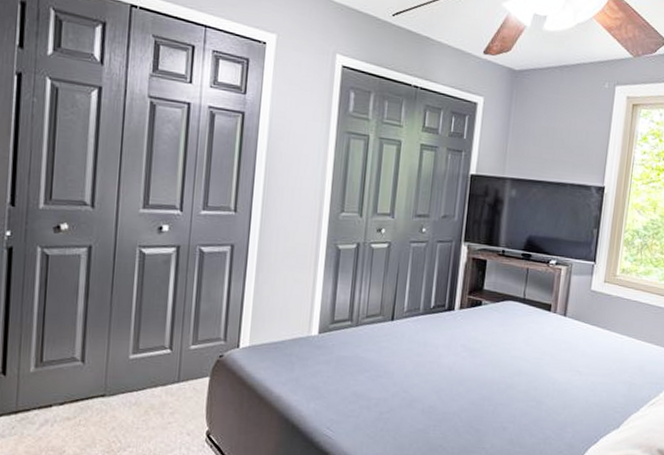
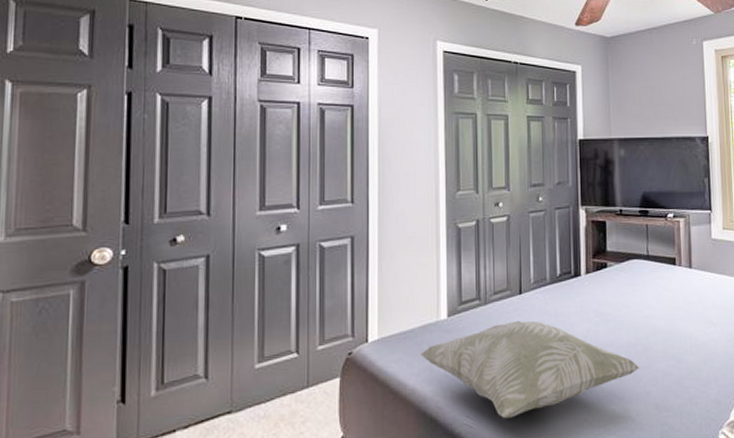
decorative pillow: none [289,346,500,435] -> present [421,321,640,419]

